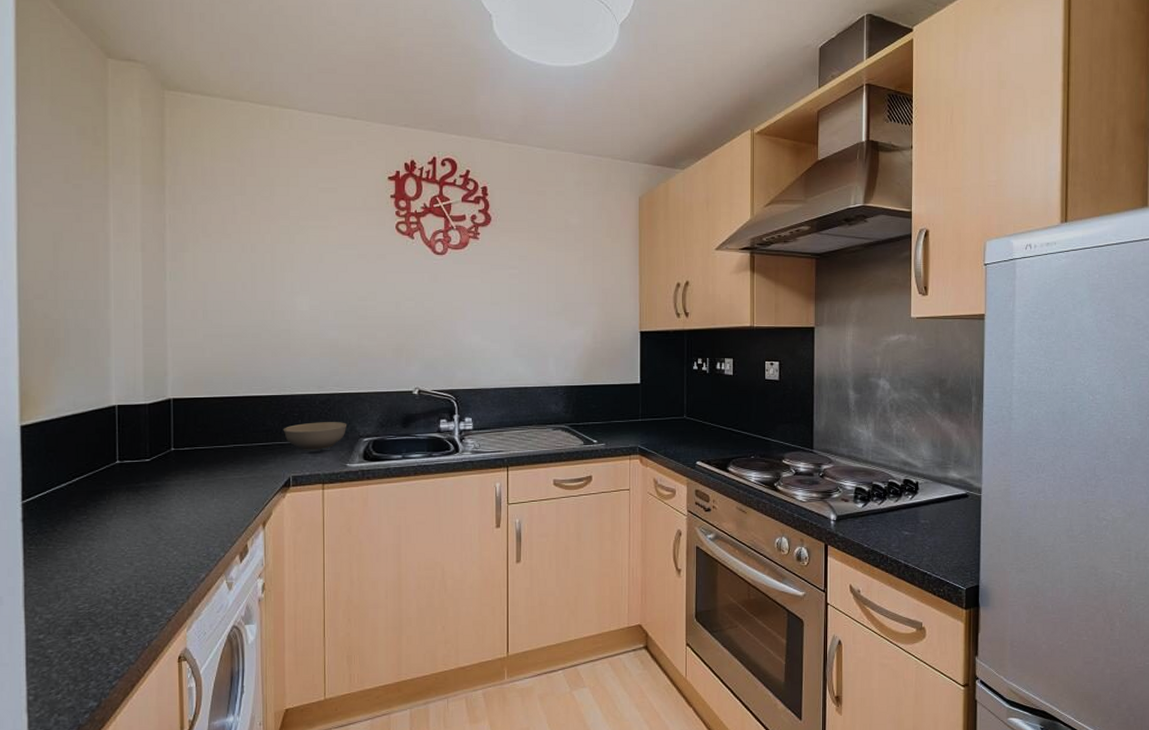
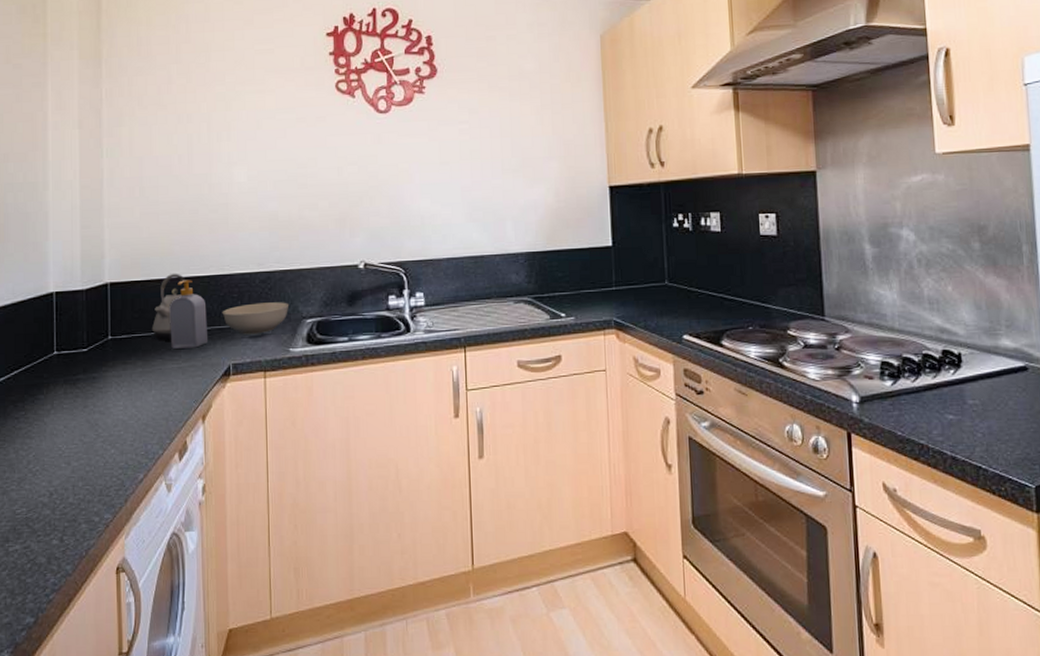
kettle: none [214,392,249,454] -> present [151,273,186,341]
soap bottle: none [232,399,270,461] -> present [169,280,209,349]

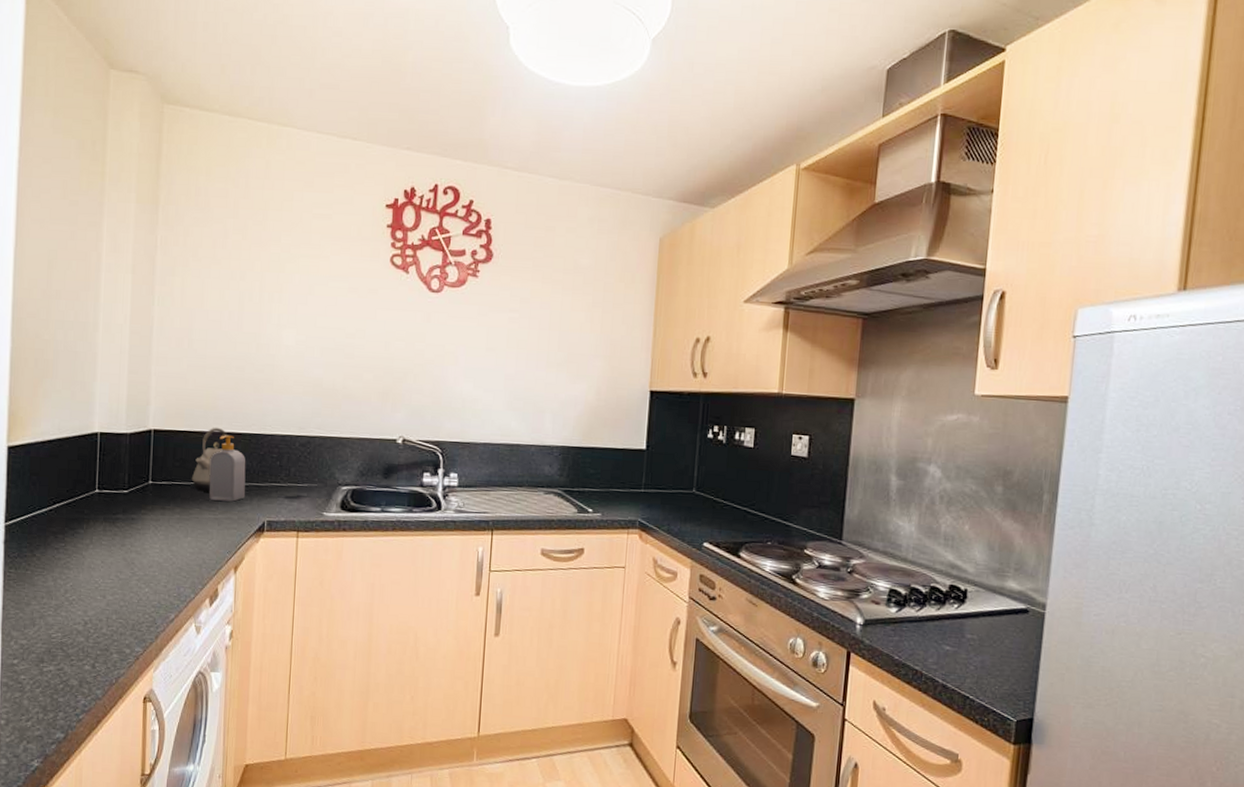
bowl: present [222,302,290,335] -> none [260,465,327,495]

